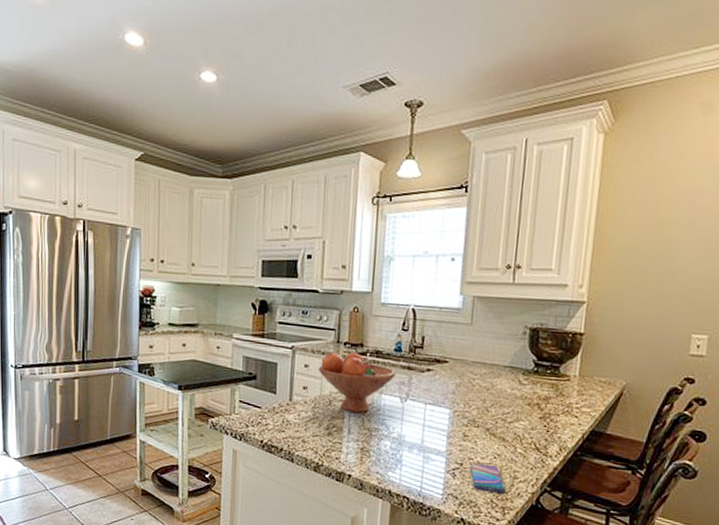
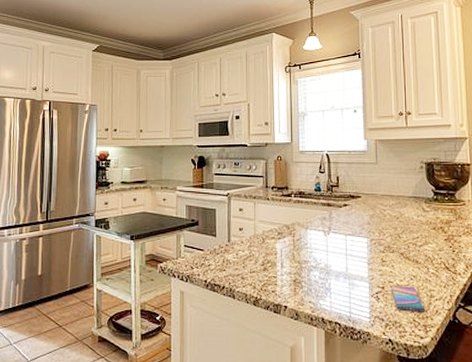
fruit bowl: present [319,352,396,413] -> none [252,195,318,249]

